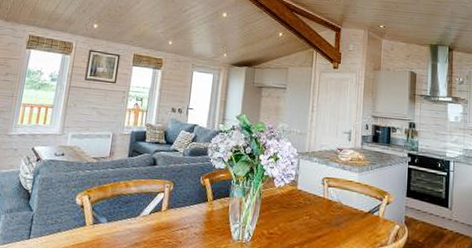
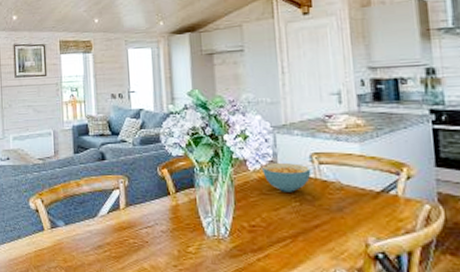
cereal bowl: none [285,182,322,208] -> present [262,163,311,192]

